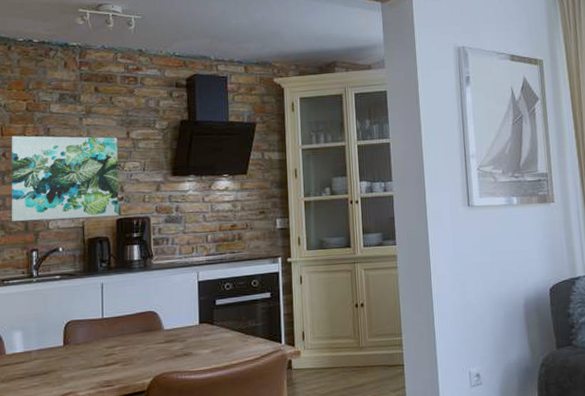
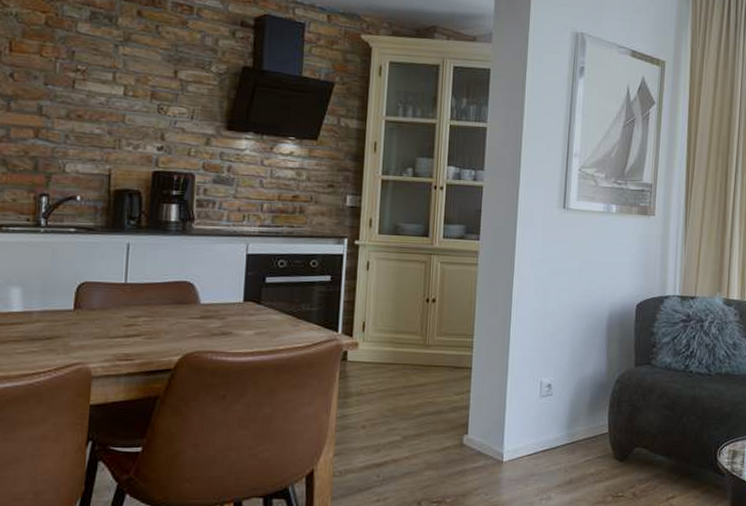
wall art: present [12,135,119,222] -> none [17,53,162,168]

